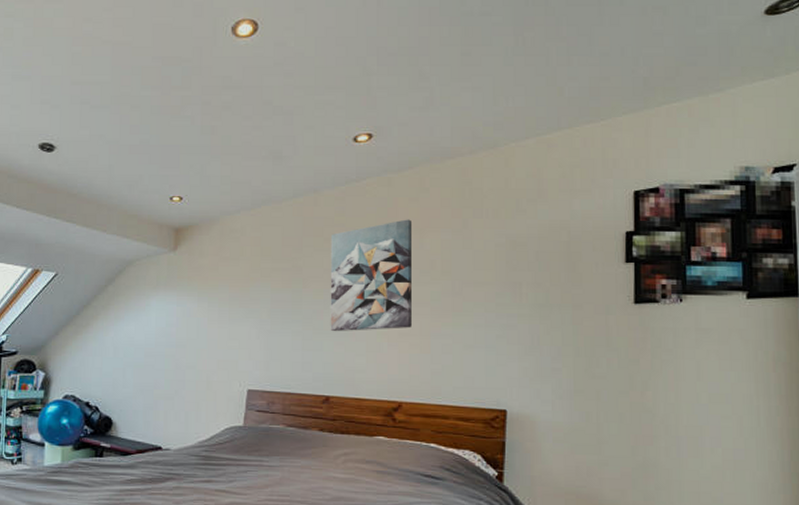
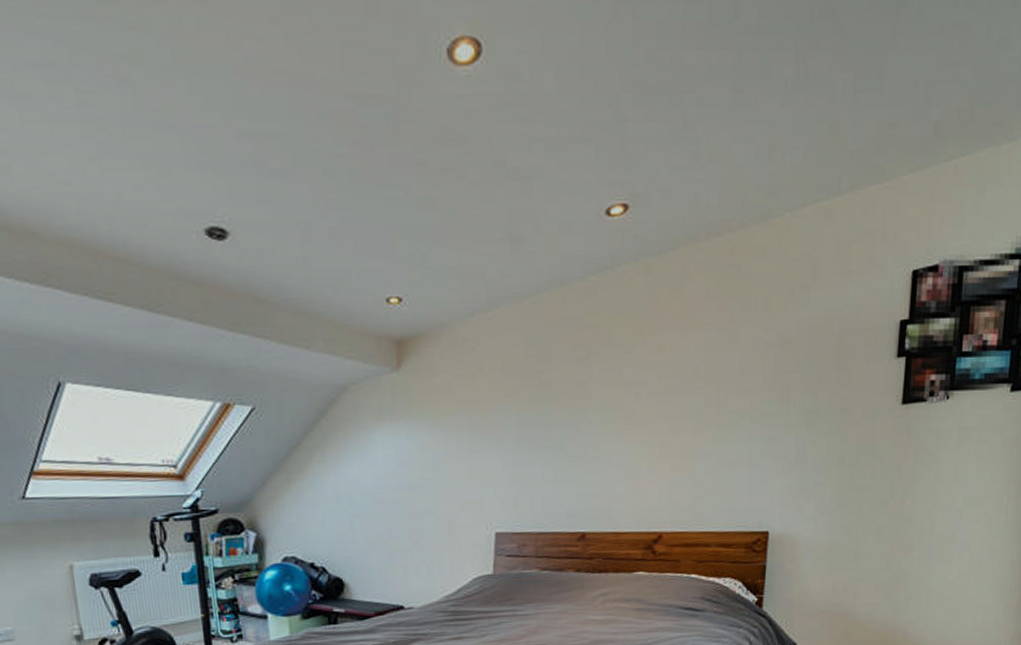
wall art: present [330,219,413,332] -> none [582,316,674,459]

